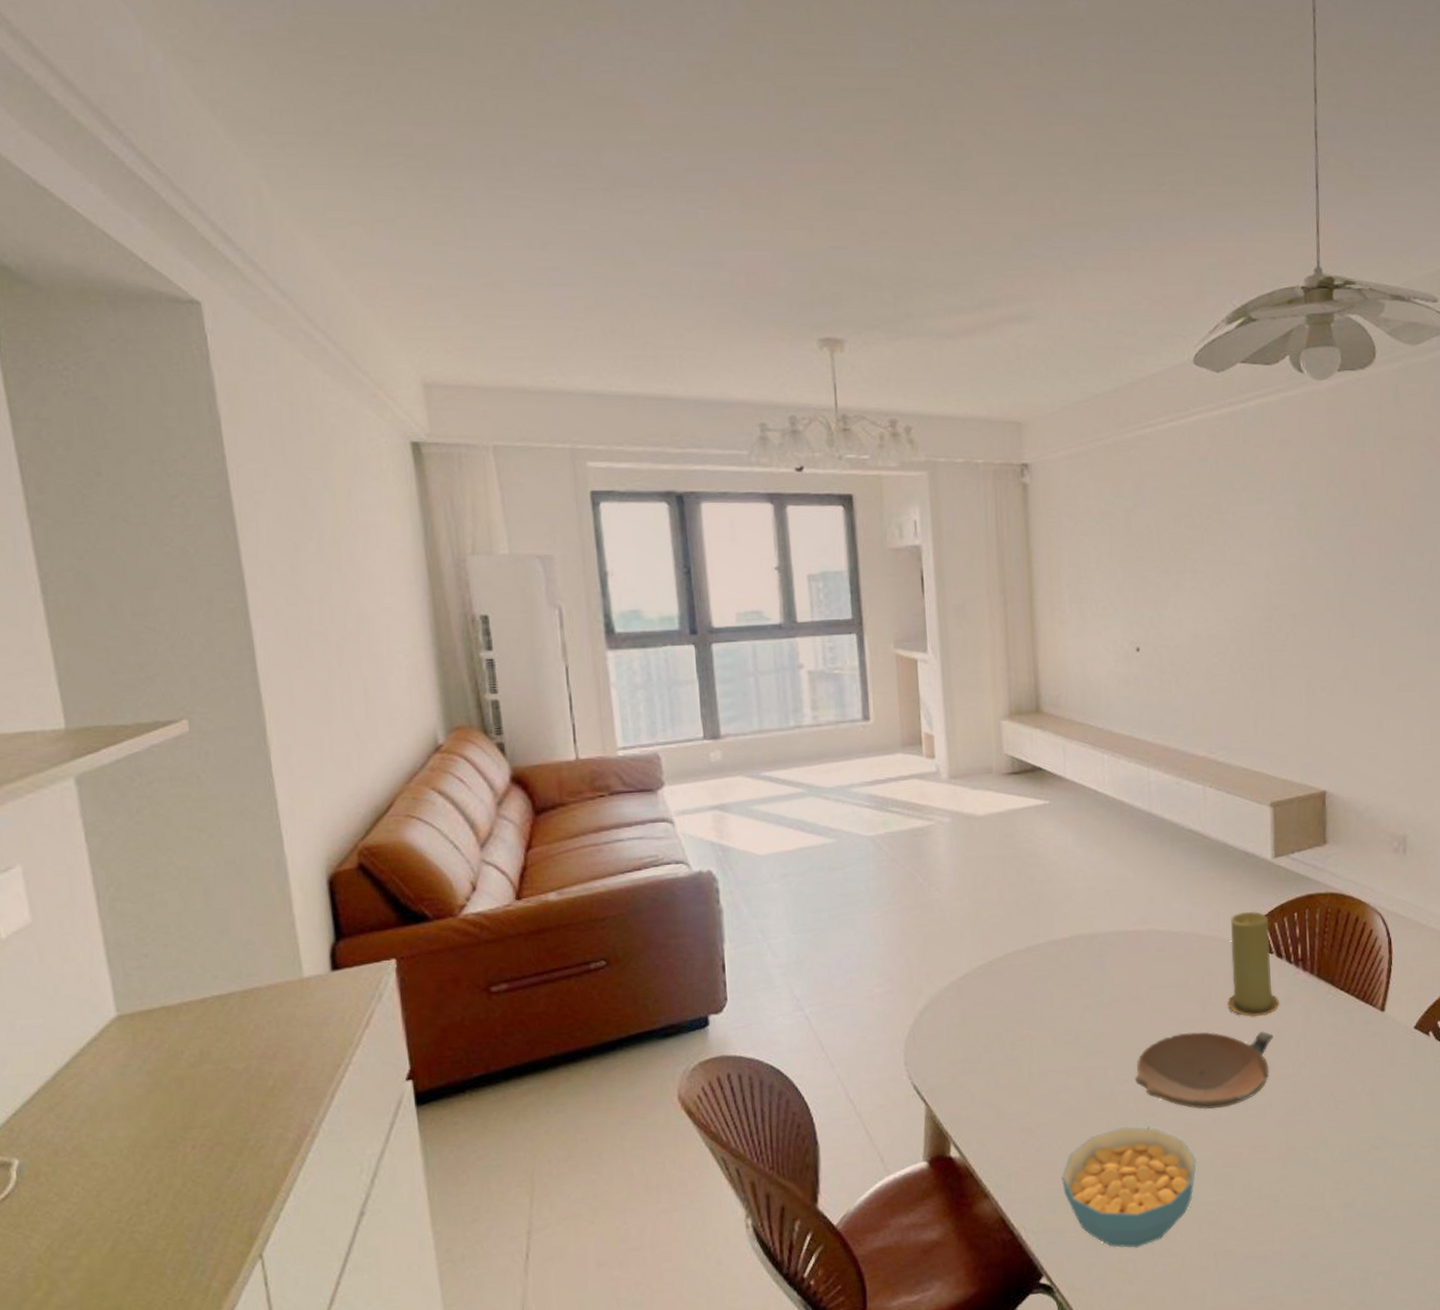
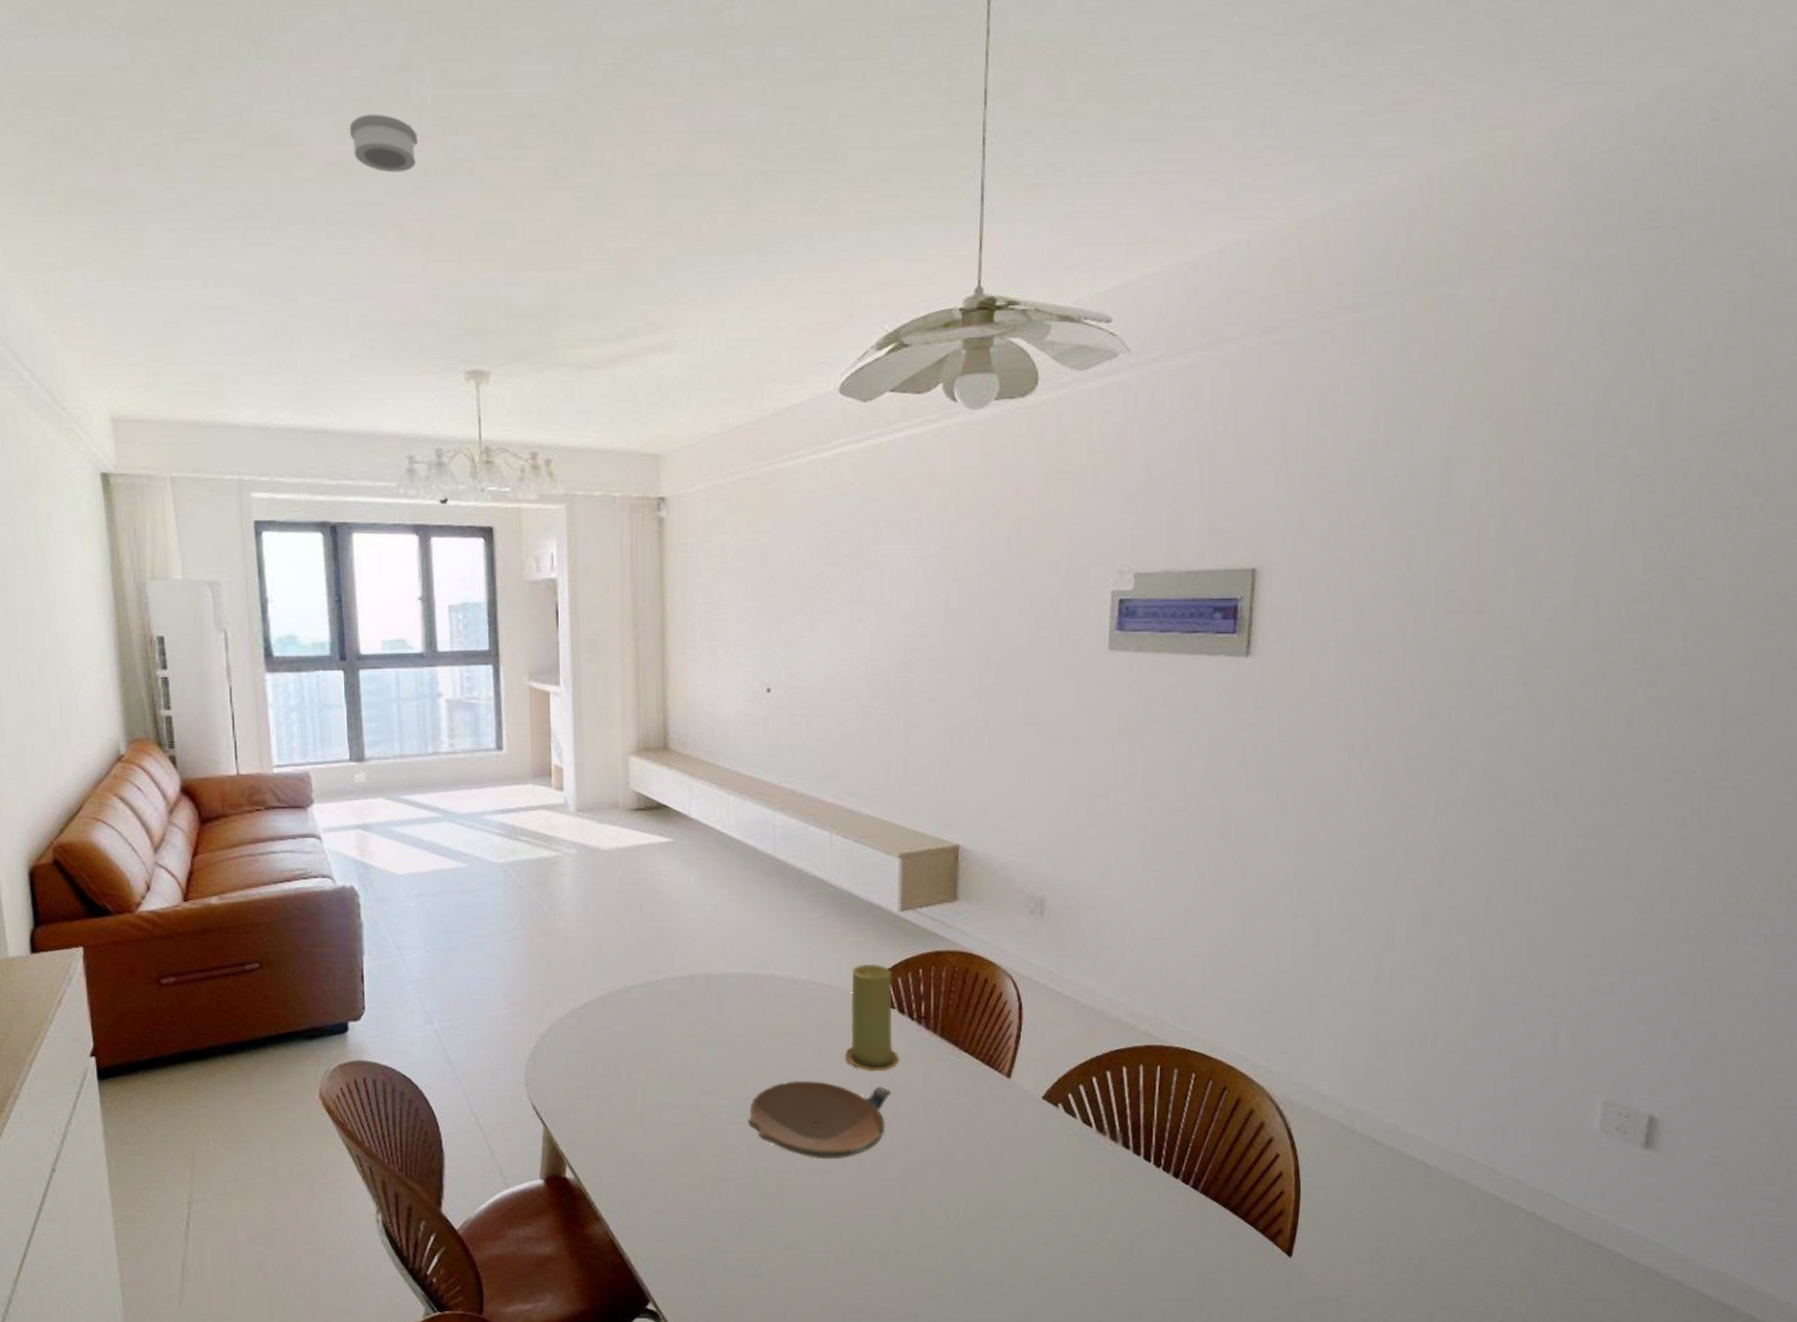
smoke detector: none [687,80,763,140] -> present [349,114,419,173]
cereal bowl: present [1061,1126,1196,1248] -> none [671,1167,806,1286]

